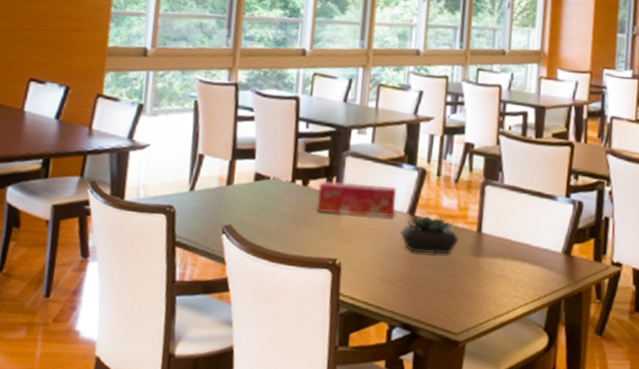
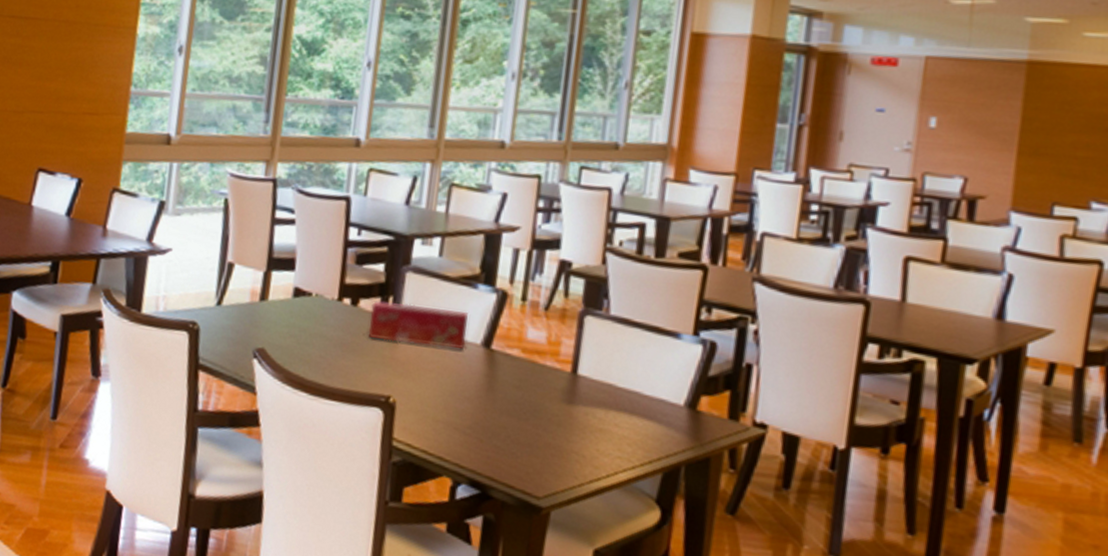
succulent plant: present [400,215,459,255] -> none [471,349,548,399]

